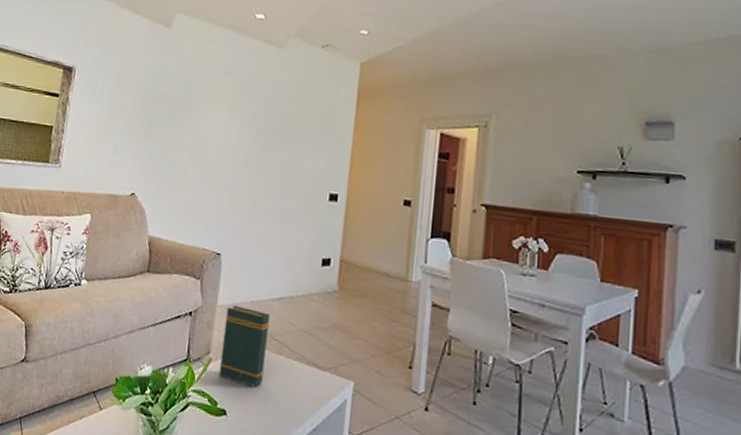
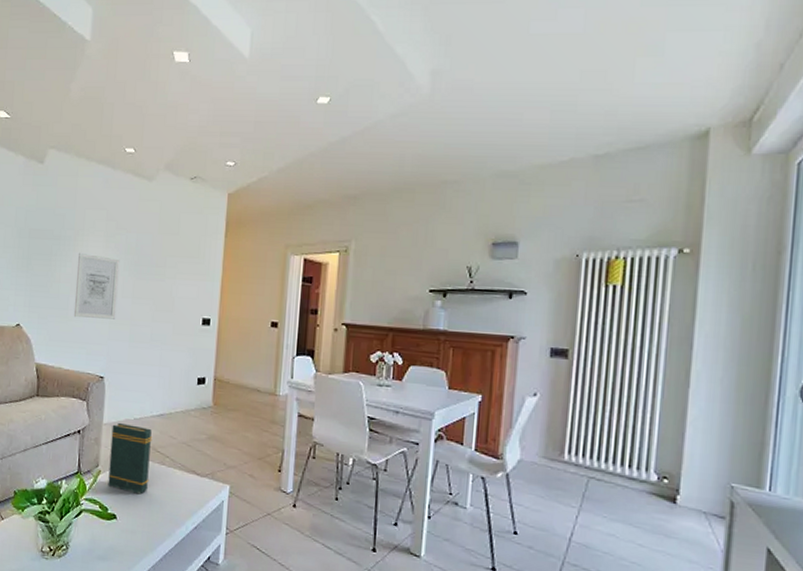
wall art: none [192,119,244,192] -> present [73,252,120,319]

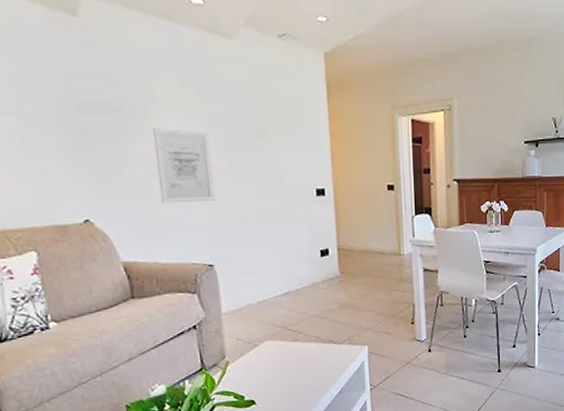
book: present [108,422,153,495] -> none [233,308,285,375]

